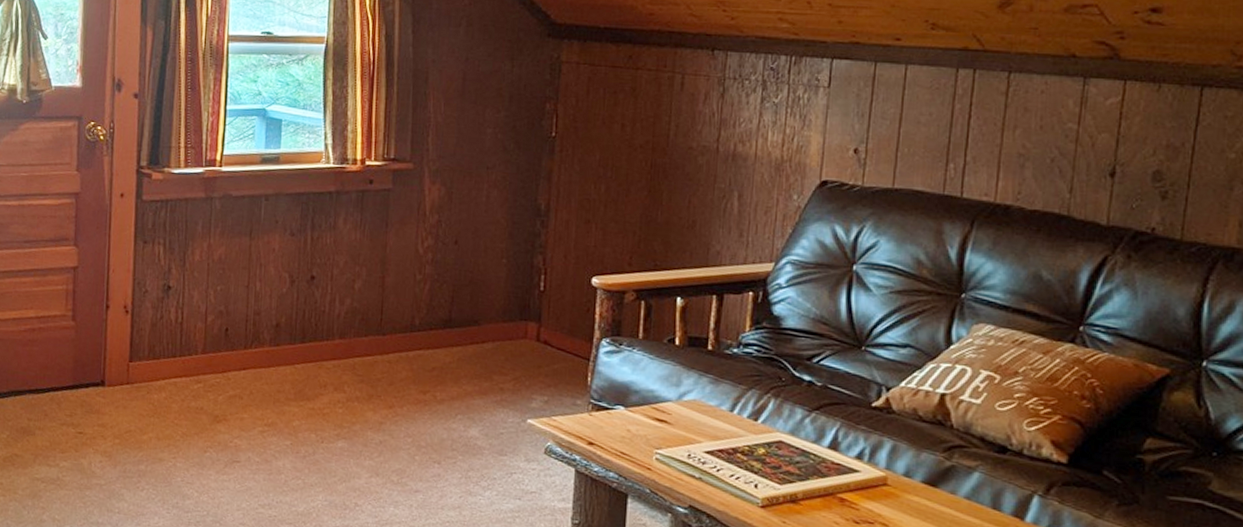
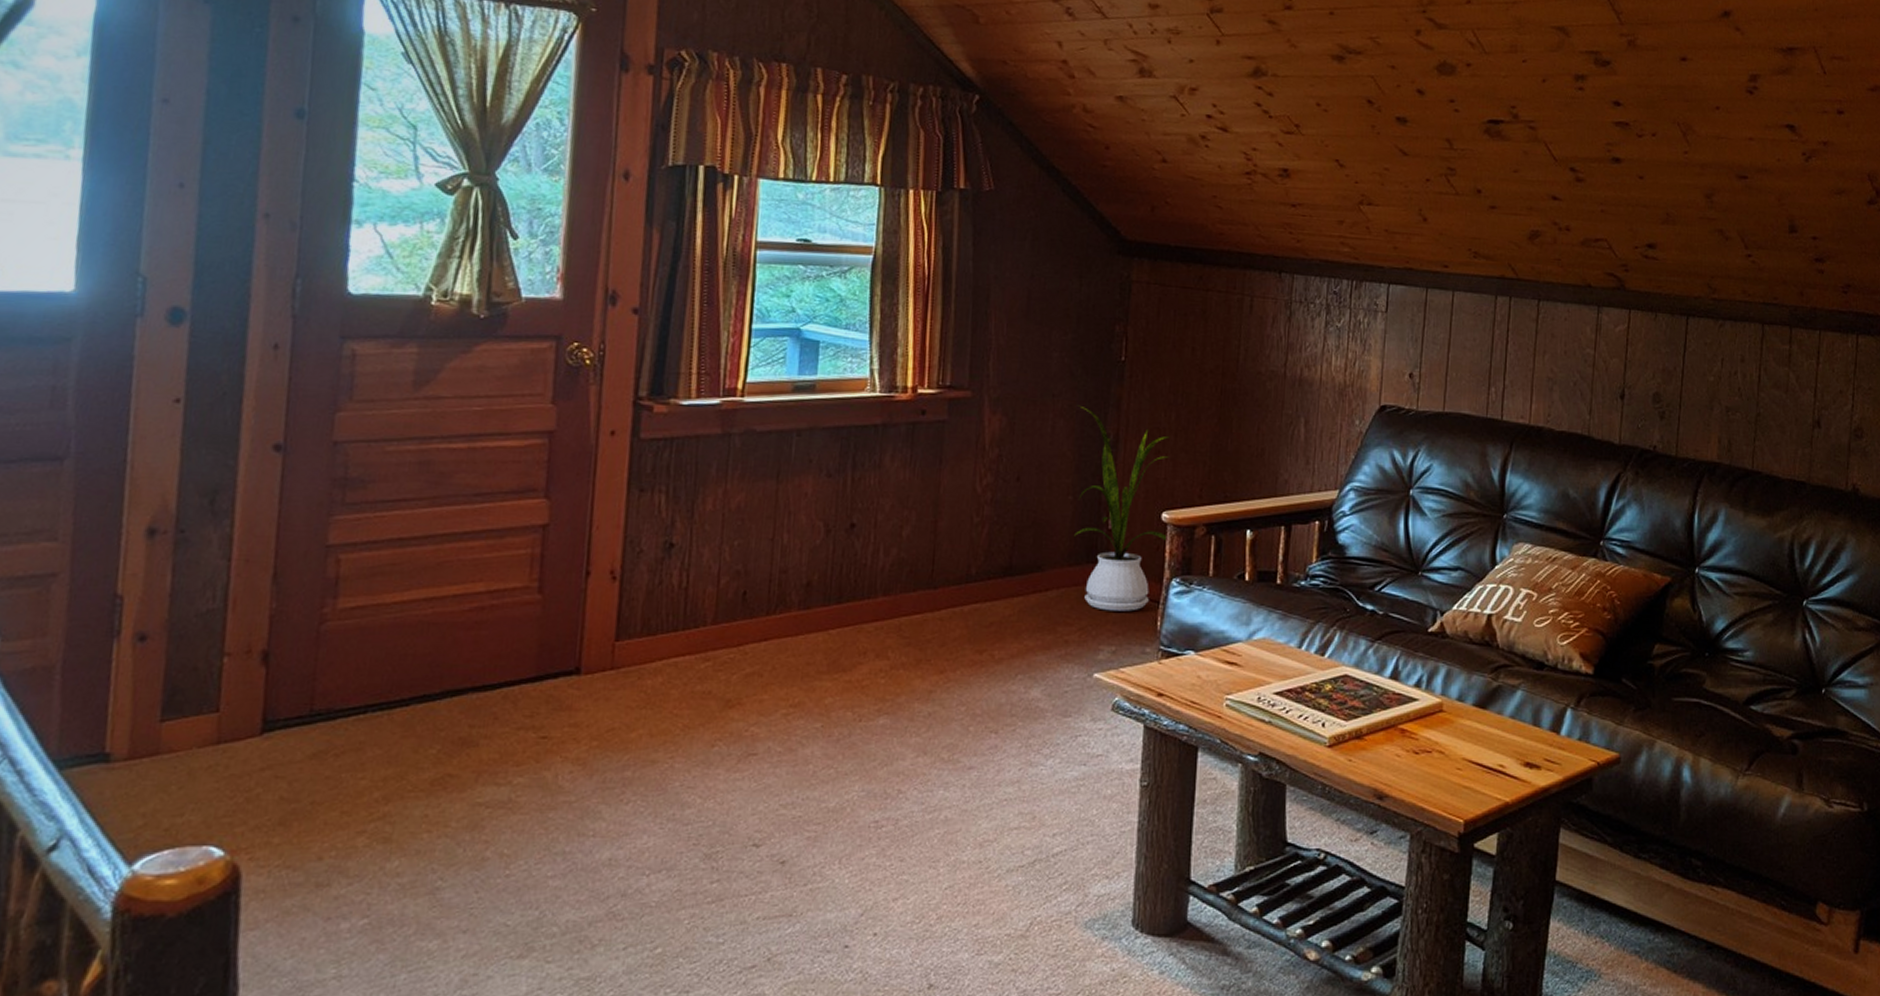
house plant: none [508,177,600,366] -> present [1074,405,1170,611]

